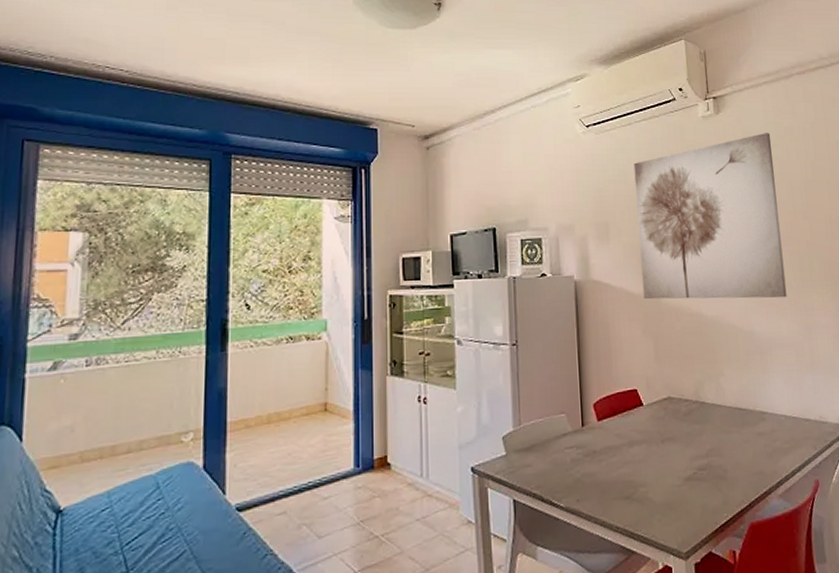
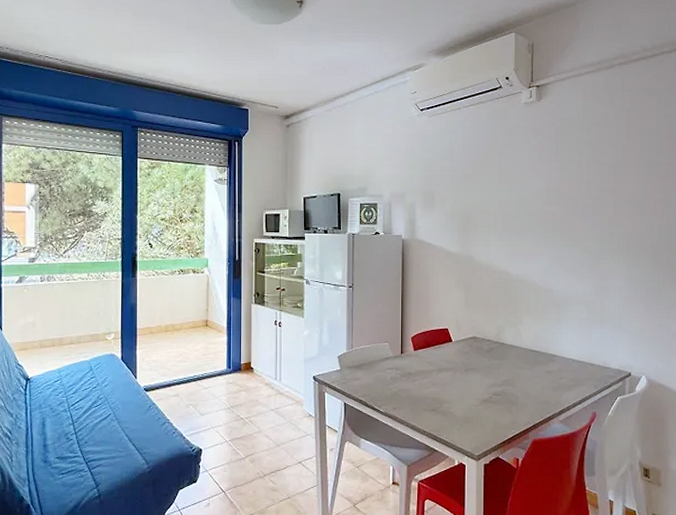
wall art: present [634,133,787,300] -> none [459,119,587,263]

